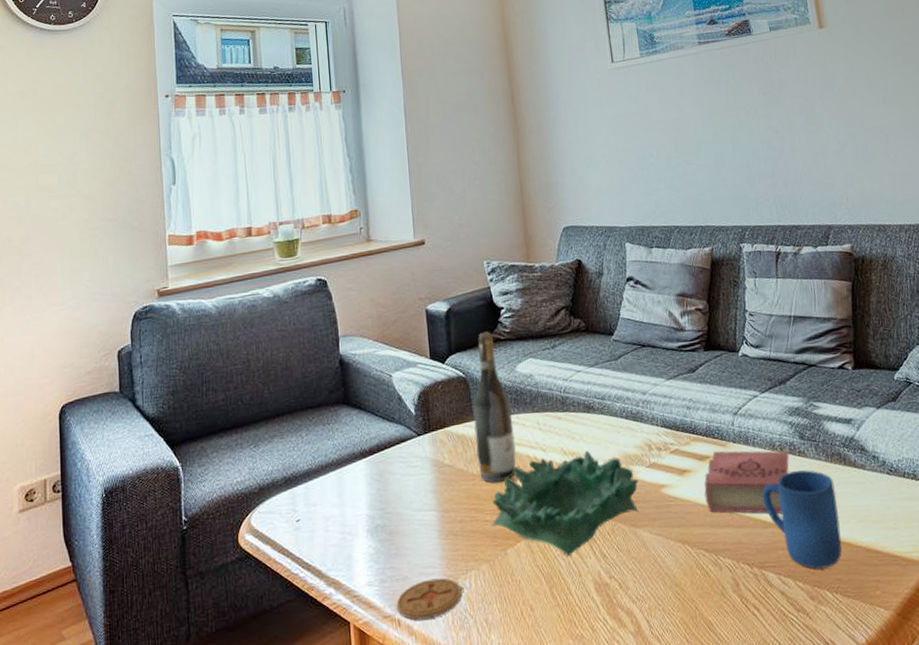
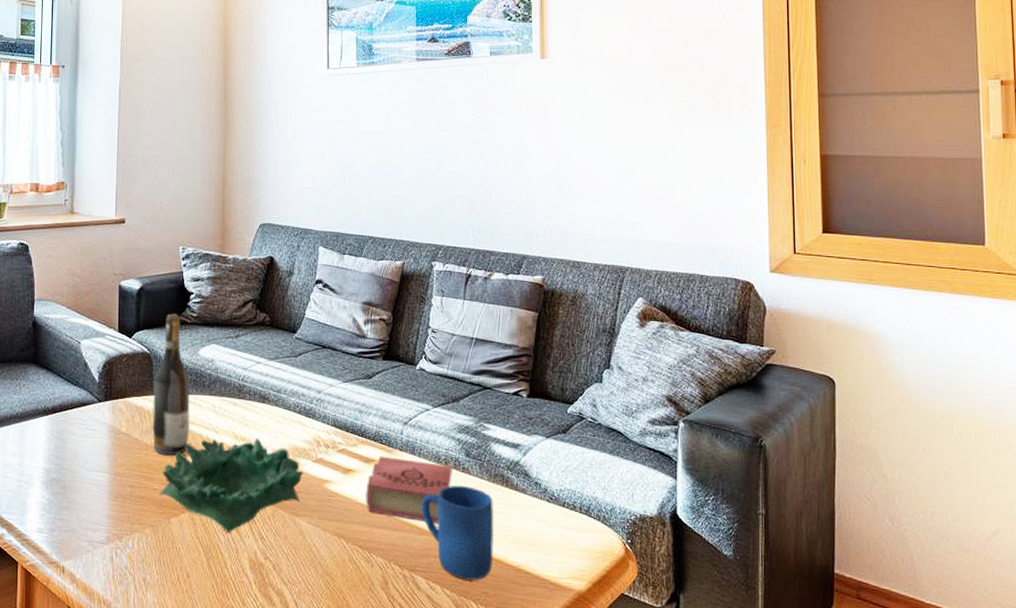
coaster: present [396,578,462,620] -> none [62,534,125,570]

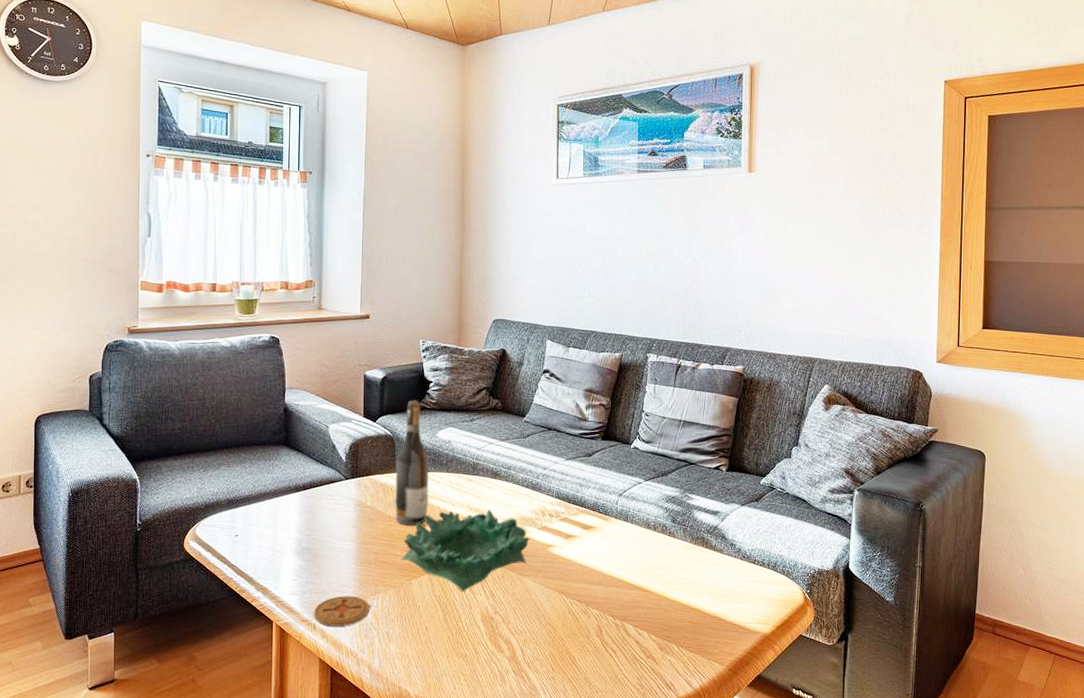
coaster: none [62,534,125,570] -> present [313,595,370,627]
book: present [366,456,452,523] -> none [584,523,660,579]
mug: present [421,485,493,580] -> none [632,547,694,627]

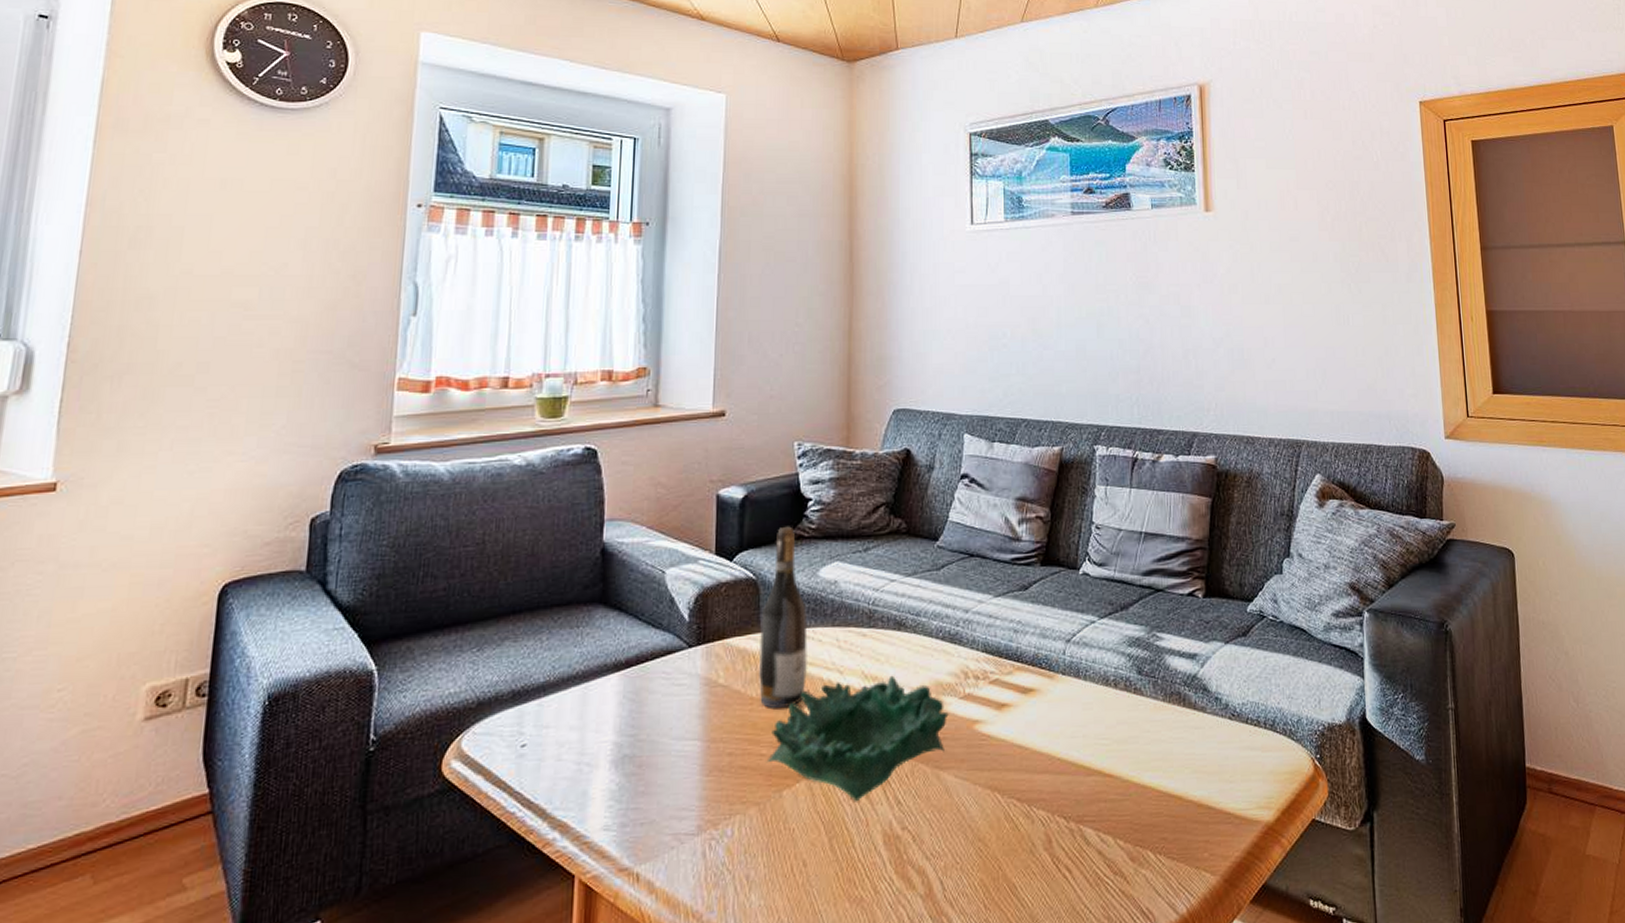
coaster: present [313,595,370,627] -> none [636,823,721,875]

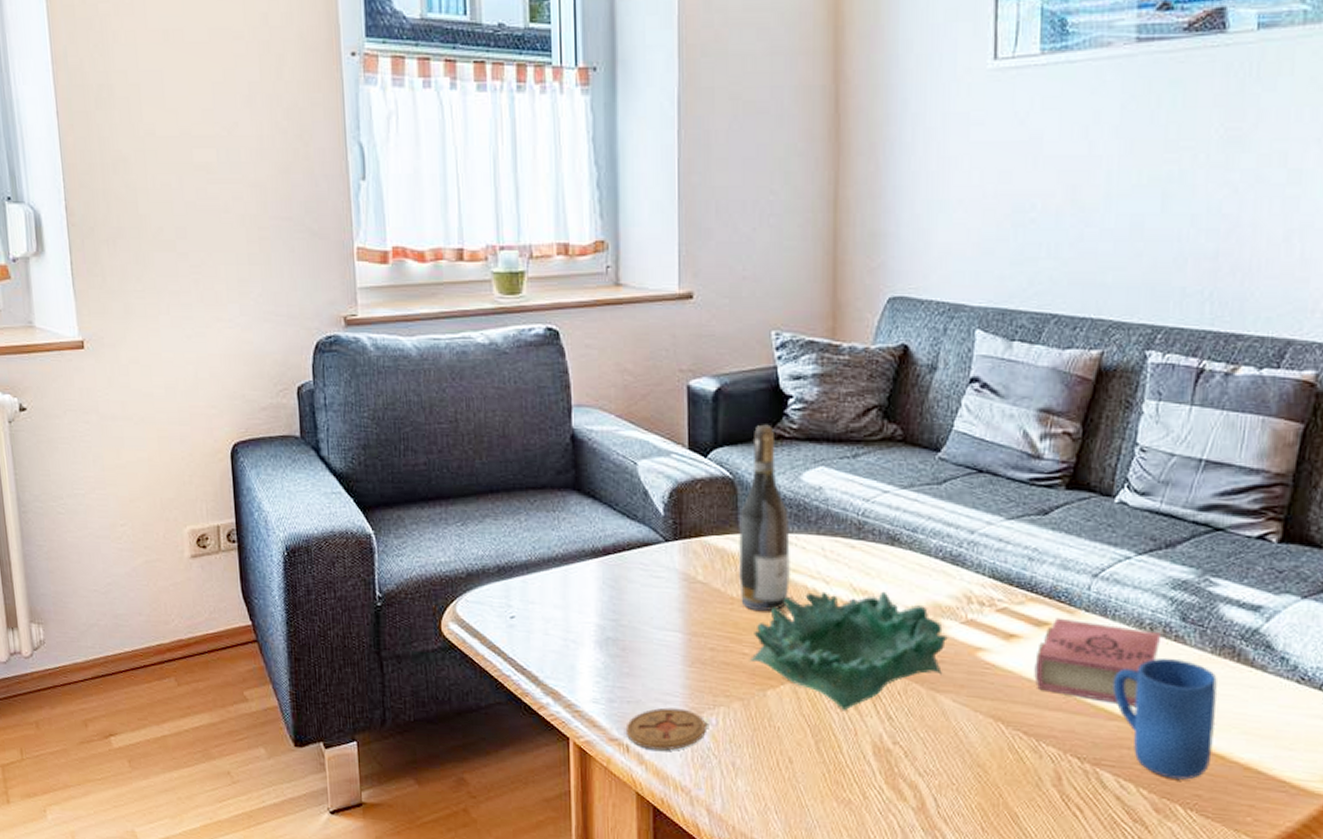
coaster: none [636,823,721,875] -> present [625,707,706,751]
book: none [1023,683,1123,759] -> present [1034,617,1160,706]
mug: none [1088,709,1172,826] -> present [1112,657,1217,780]

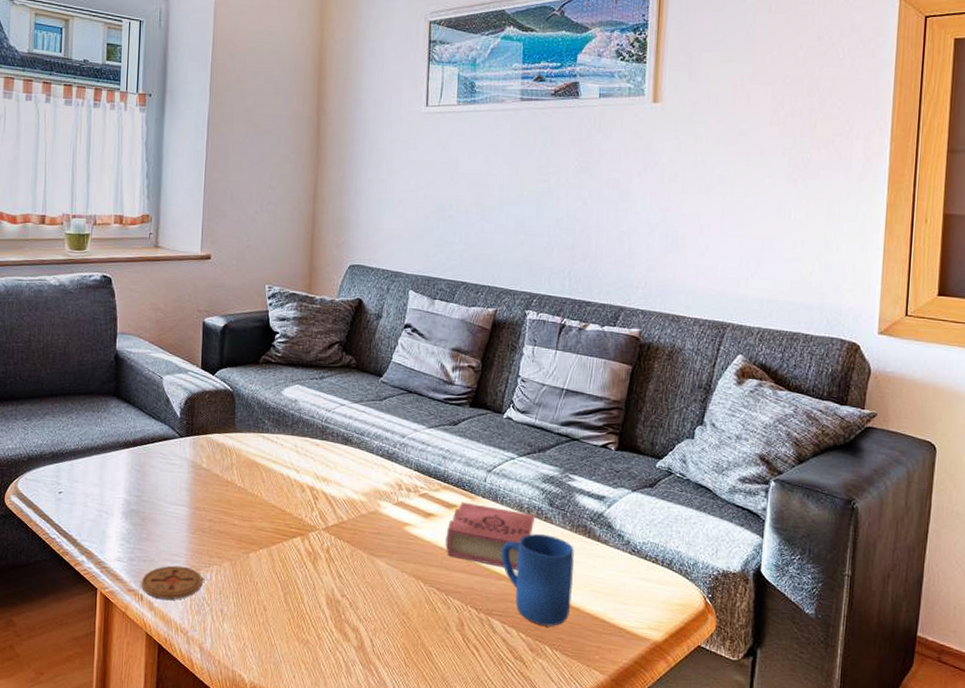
wine bottle: present [738,424,791,611] -> none [233,352,272,492]
decorative bowl: present [750,591,948,711] -> none [238,479,384,571]

